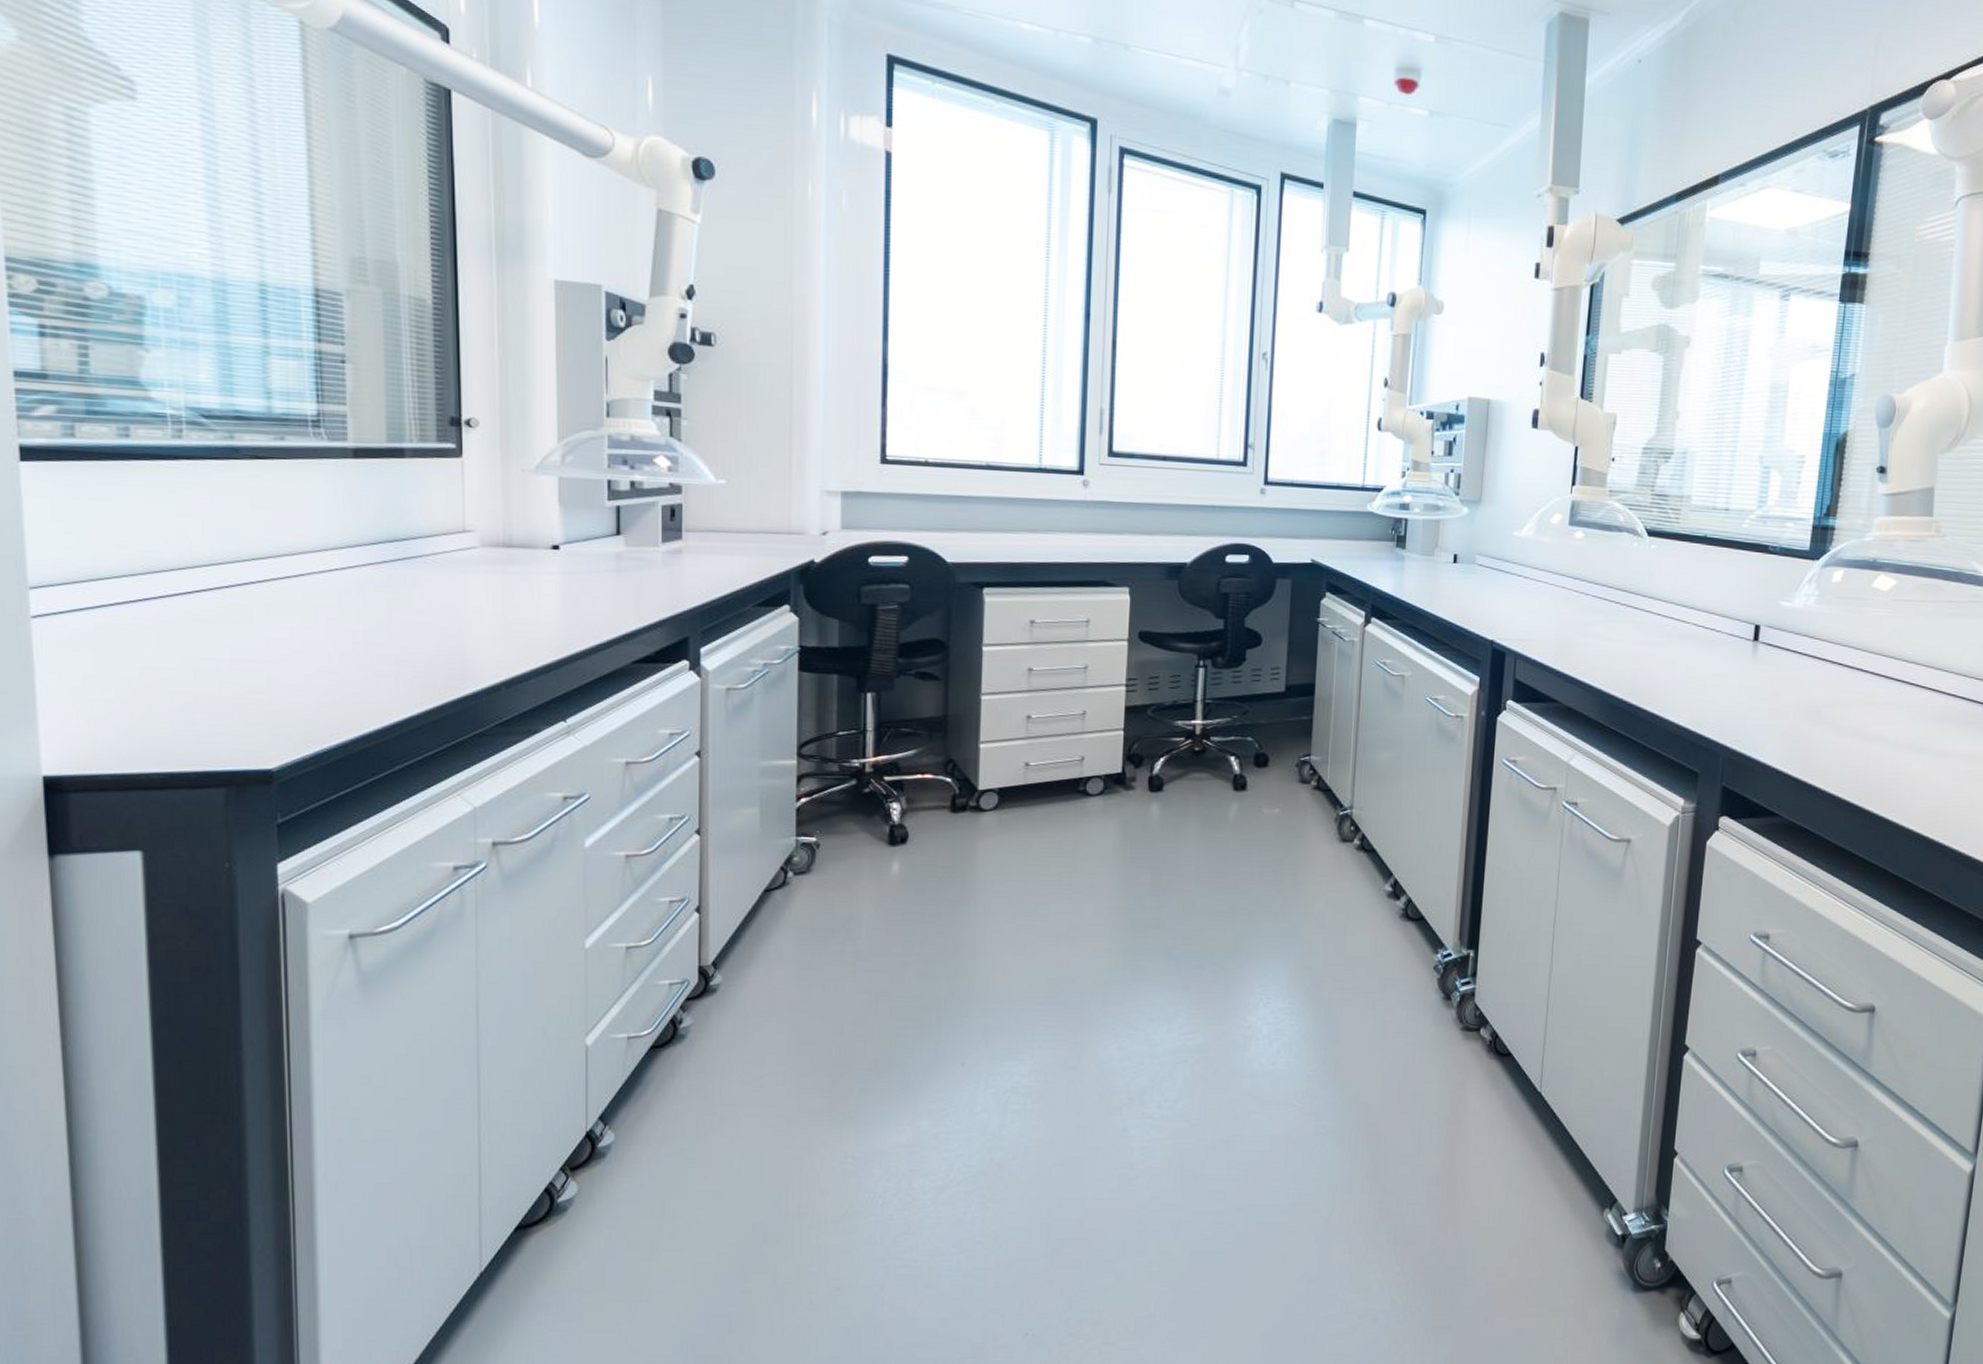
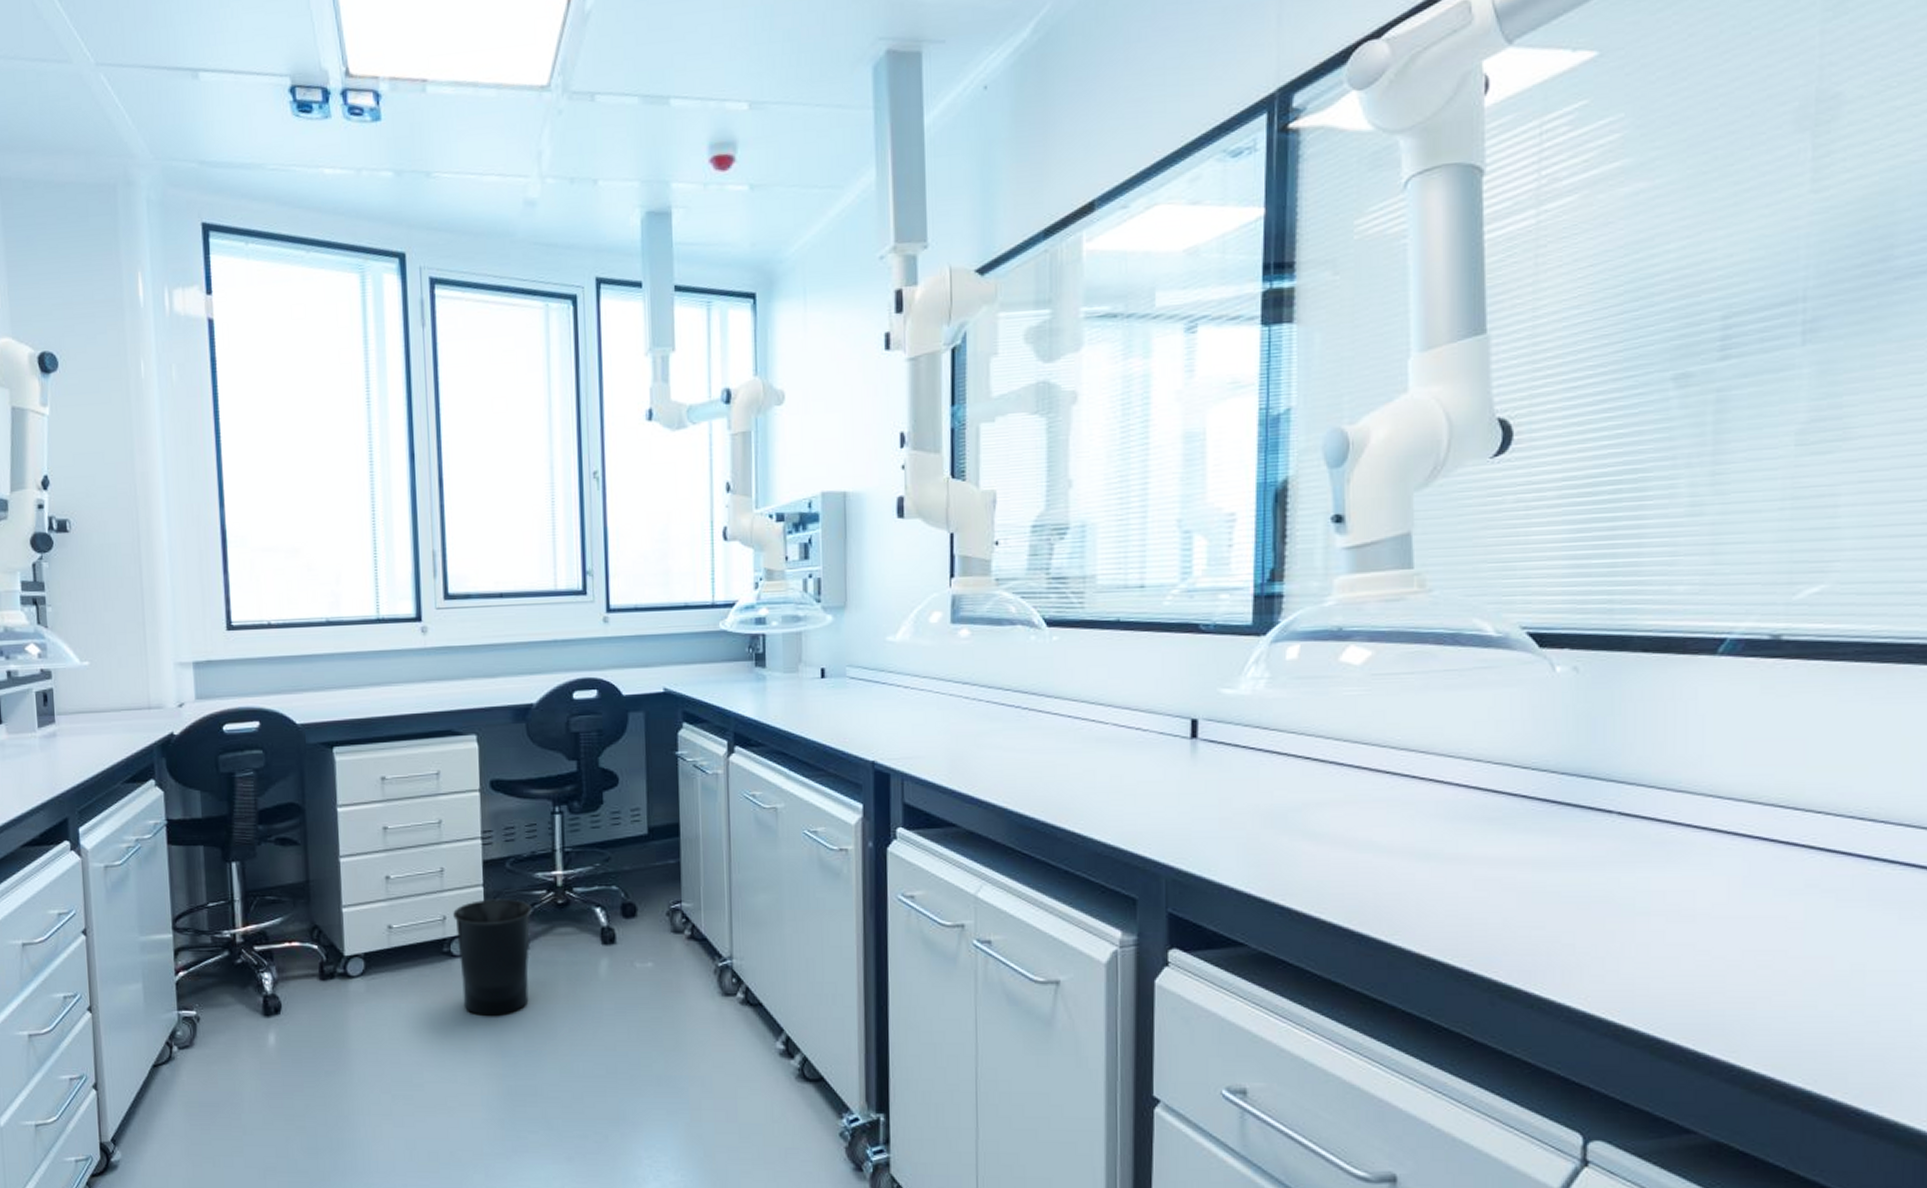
waste bin: none [1092,743,1169,854] -> present [453,899,532,1017]

